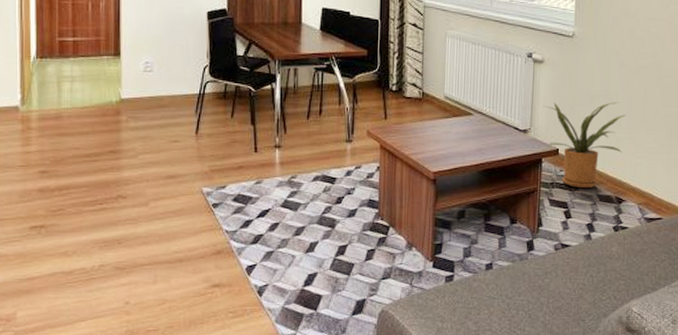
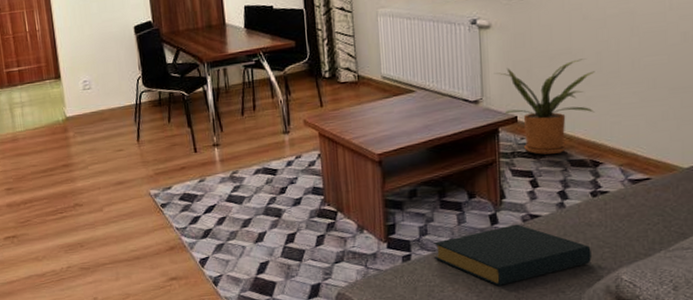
hardback book: none [475,252,610,311] -> present [434,224,591,286]

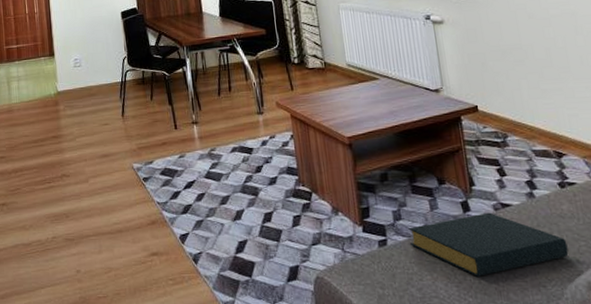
house plant: present [495,58,595,155] -> none [452,54,552,144]

